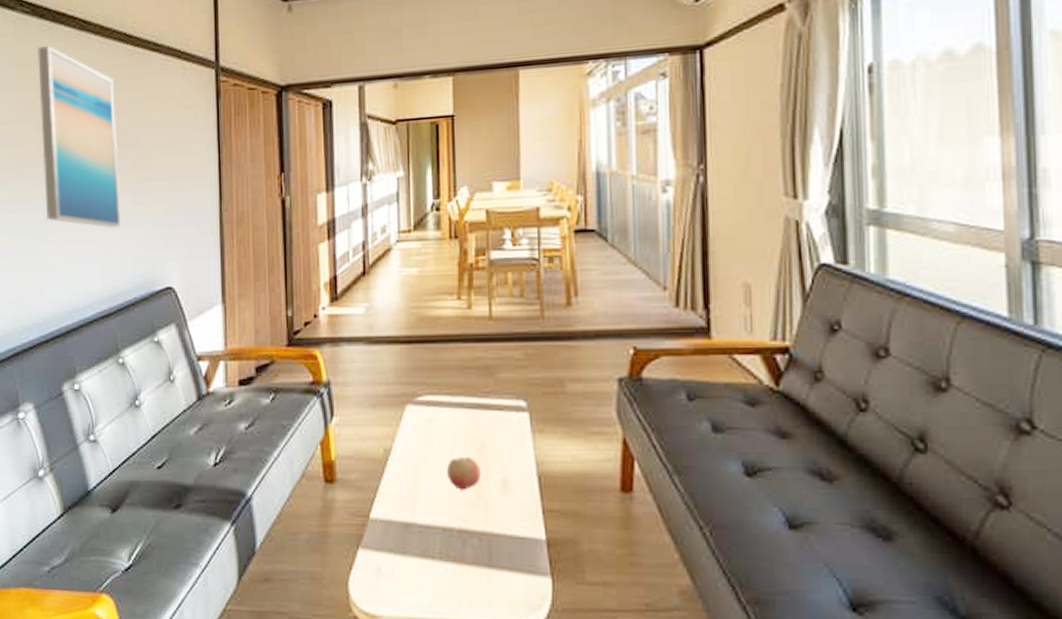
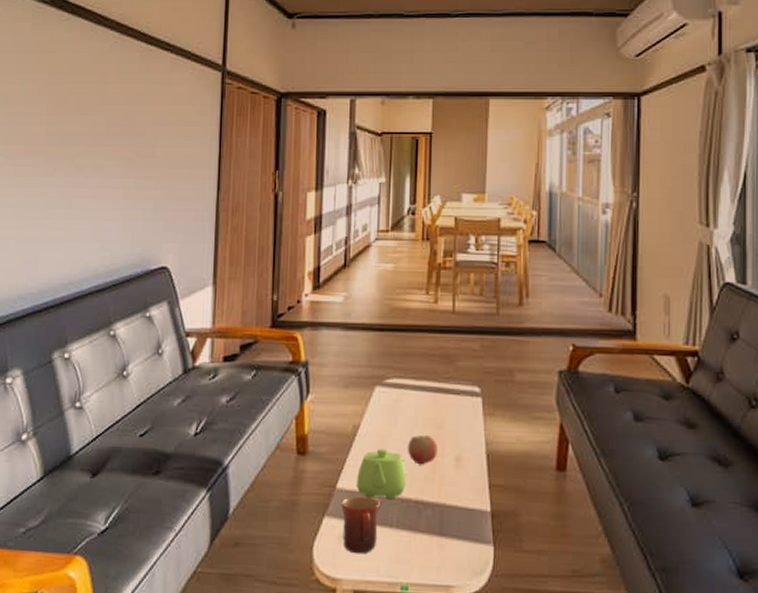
wall art: present [38,46,121,228] -> none [50,35,126,208]
mug: none [376,526,419,589] -> present [341,496,380,554]
teapot: none [392,474,447,529] -> present [357,449,406,499]

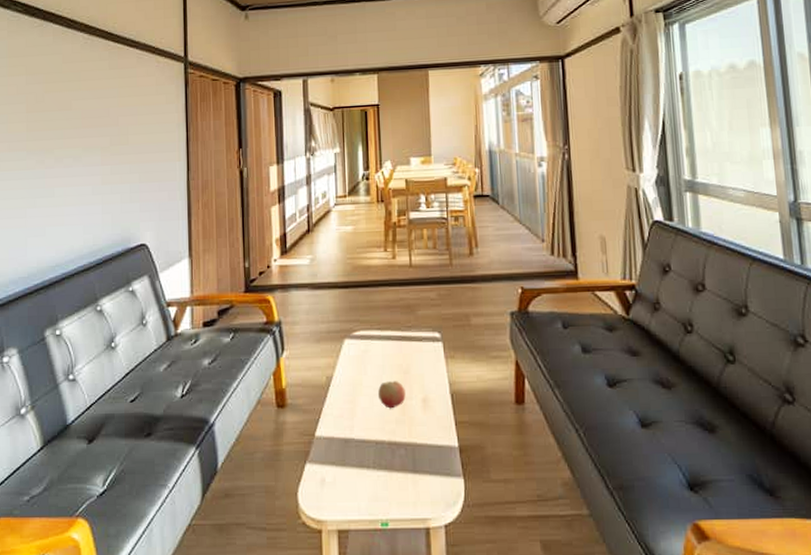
mug: present [341,496,380,554] -> none [321,441,357,496]
teapot: present [357,449,406,499] -> none [333,396,379,443]

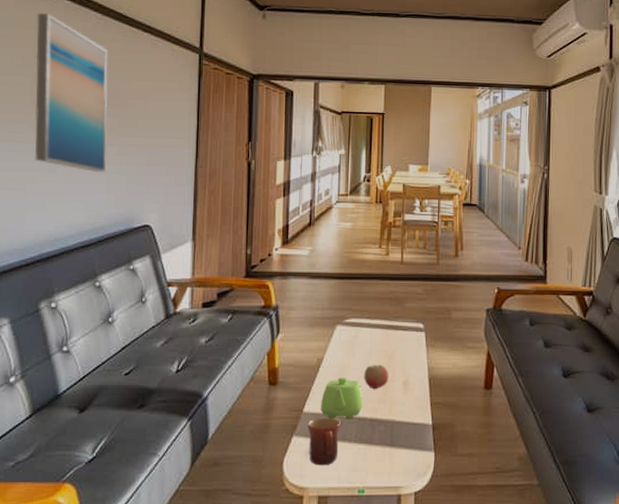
wall art: none [29,40,101,193] -> present [35,13,109,172]
mug: none [321,441,357,496] -> present [307,417,341,466]
teapot: none [333,396,379,443] -> present [321,377,363,419]

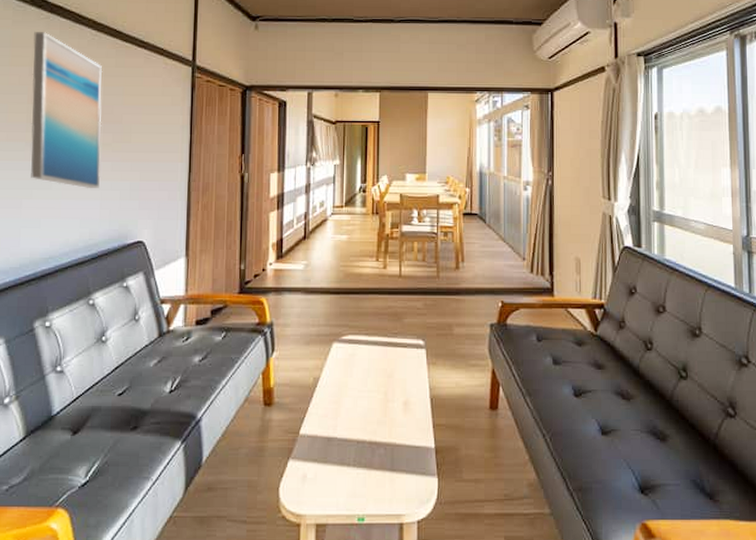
mug: present [307,417,341,466] -> none [304,440,338,492]
teapot: present [321,377,363,419] -> none [318,398,361,441]
fruit: present [364,365,389,389] -> none [362,384,388,410]

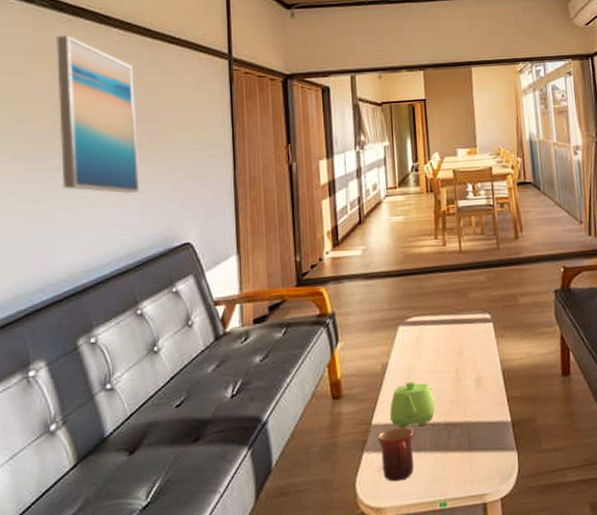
mug: none [304,440,338,492] -> present [378,426,414,482]
teapot: none [318,398,361,441] -> present [390,381,435,429]

